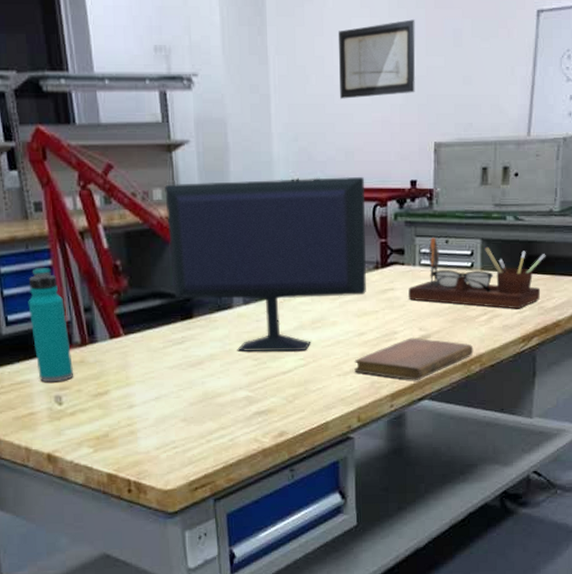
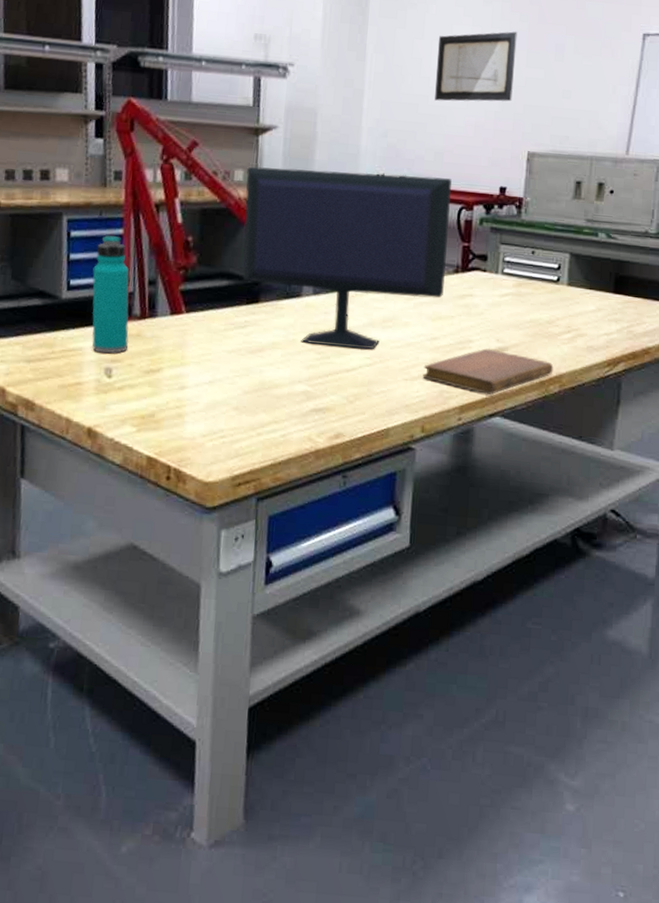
desk organizer: present [408,238,546,309] -> none [488,247,639,331]

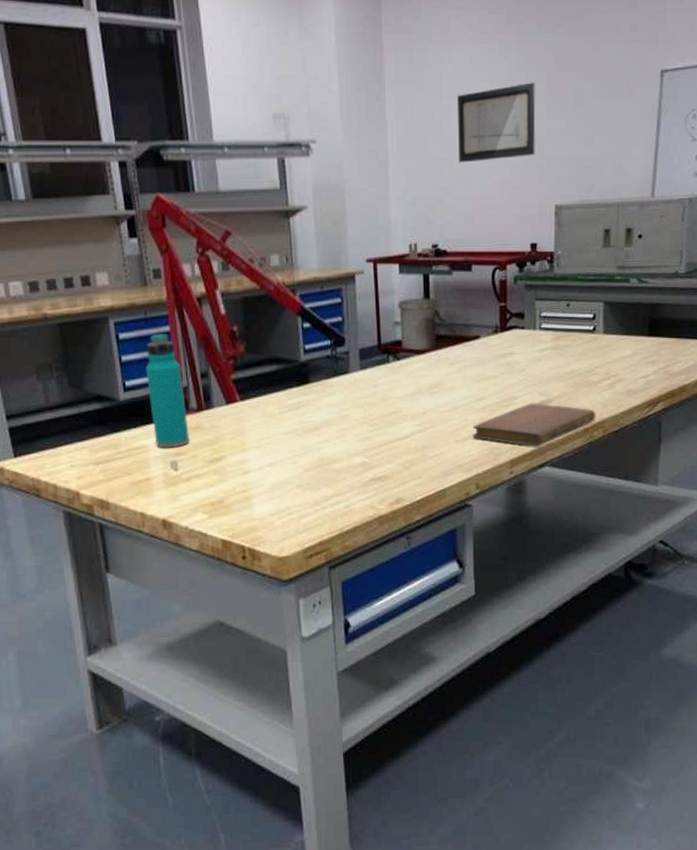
computer monitor: present [242,166,452,350] -> none [281,240,485,417]

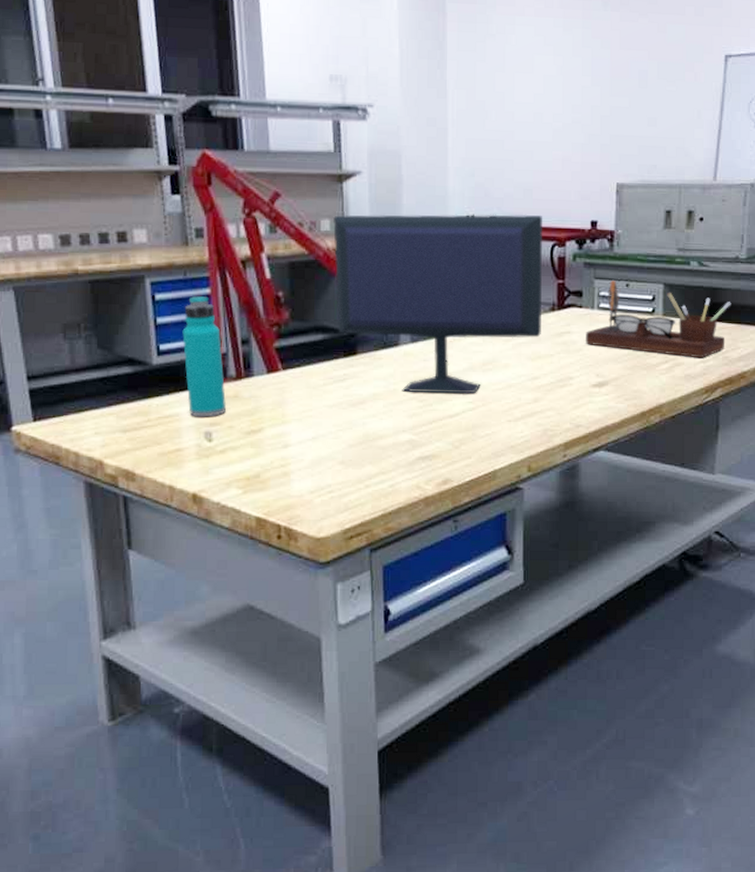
computer monitor: none [281,240,485,417] -> present [332,214,542,394]
wall art: present [458,82,536,163] -> none [520,59,599,136]
notebook: present [472,403,596,447] -> none [526,384,653,430]
desk organizer: none [528,301,672,374] -> present [586,280,731,358]

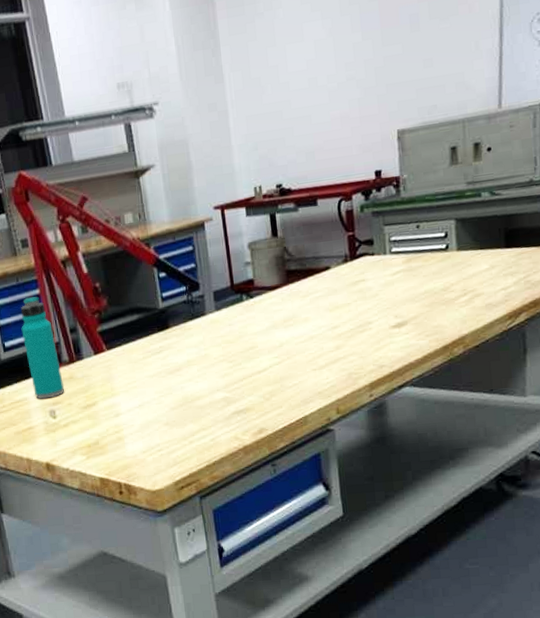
computer monitor: present [332,214,542,394] -> none [134,175,337,355]
desk organizer: present [586,280,731,358] -> none [380,224,529,289]

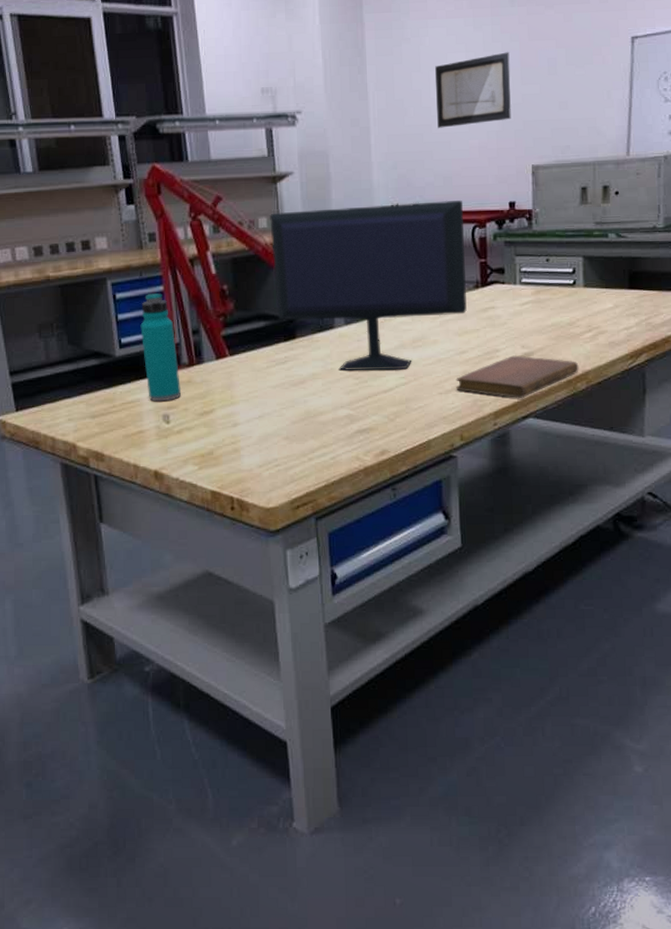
computer monitor: none [134,175,337,355] -> present [269,200,467,371]
wall art: none [291,13,373,103] -> present [435,52,511,128]
notebook: none [329,325,455,369] -> present [456,355,579,399]

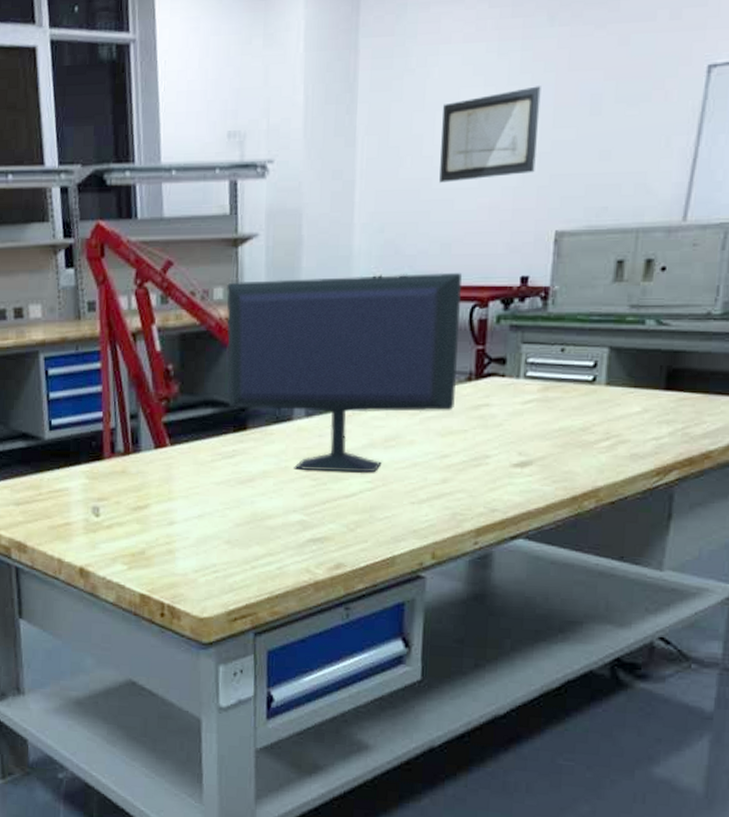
water bottle: present [140,292,182,402] -> none [73,369,114,492]
notebook: present [456,355,579,399] -> none [432,463,589,516]

